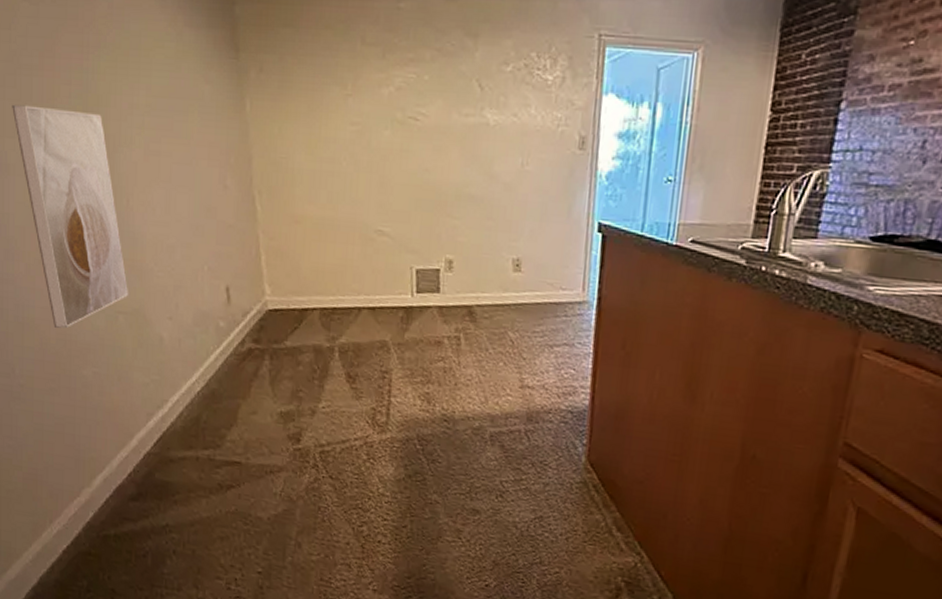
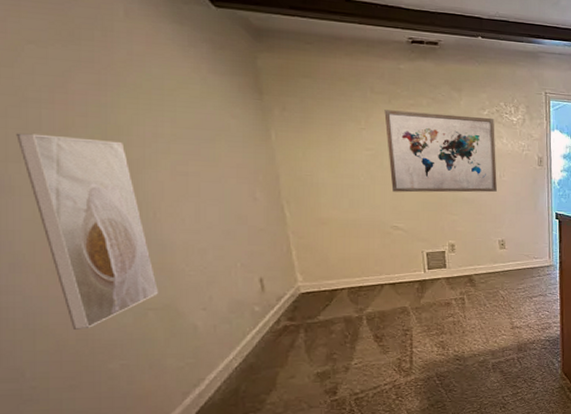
wall art: none [376,68,521,188] -> present [384,110,497,193]

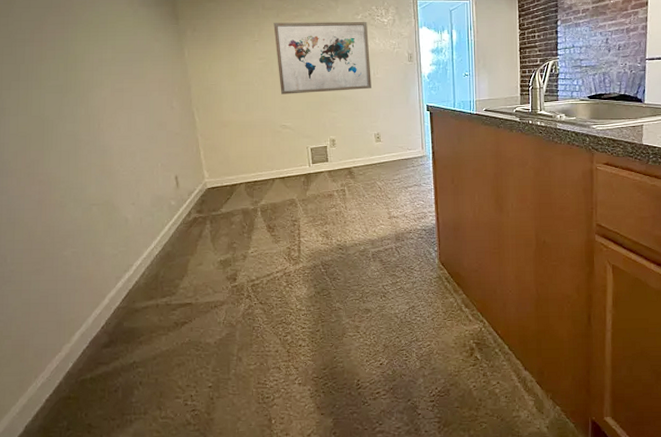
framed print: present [16,133,159,329] -> none [8,66,101,222]

